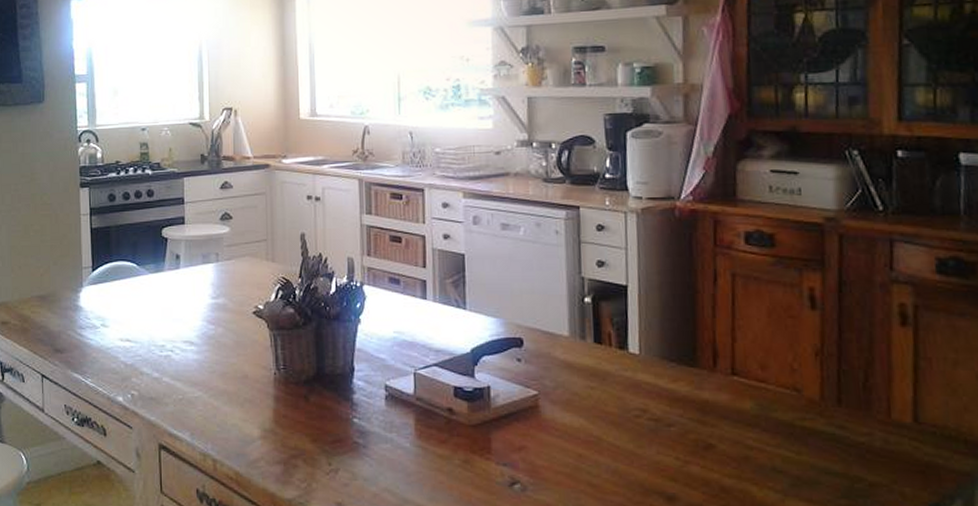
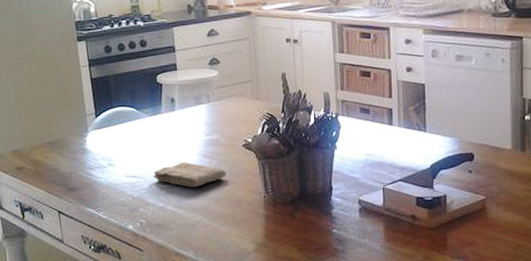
washcloth: none [150,327,233,357] -> present [153,161,226,187]

